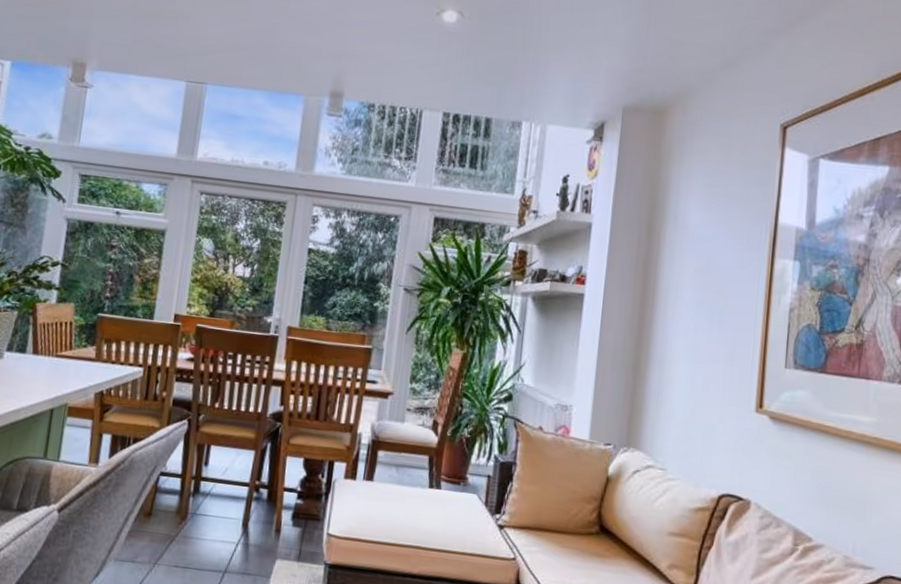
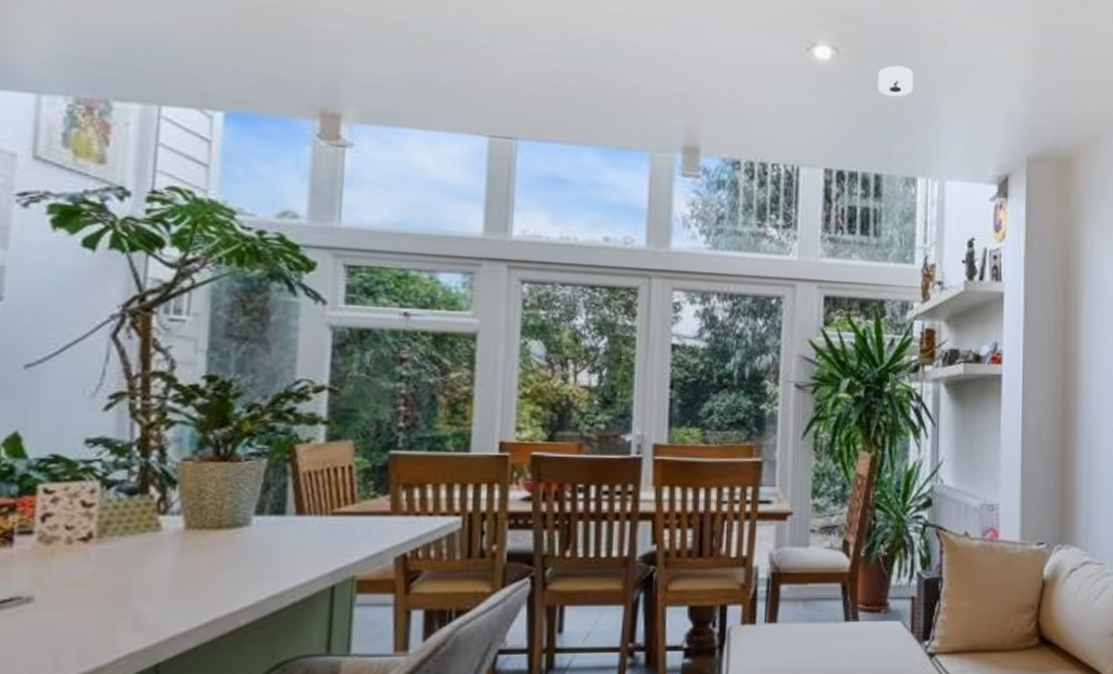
smoke detector: none [494,27,526,54] -> present [878,65,913,97]

